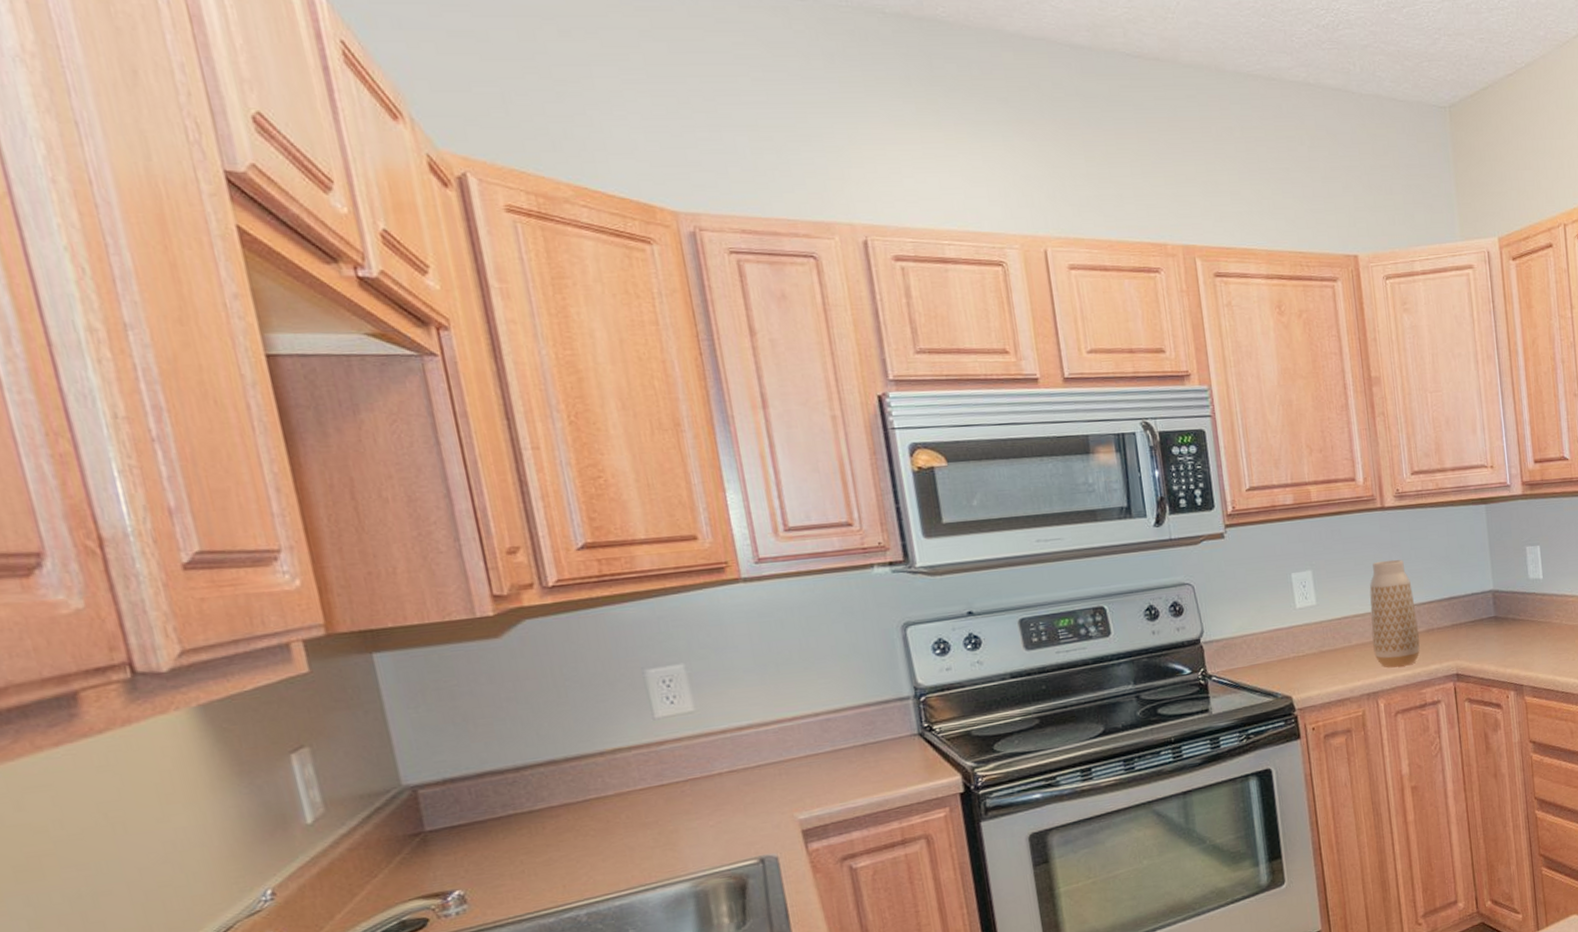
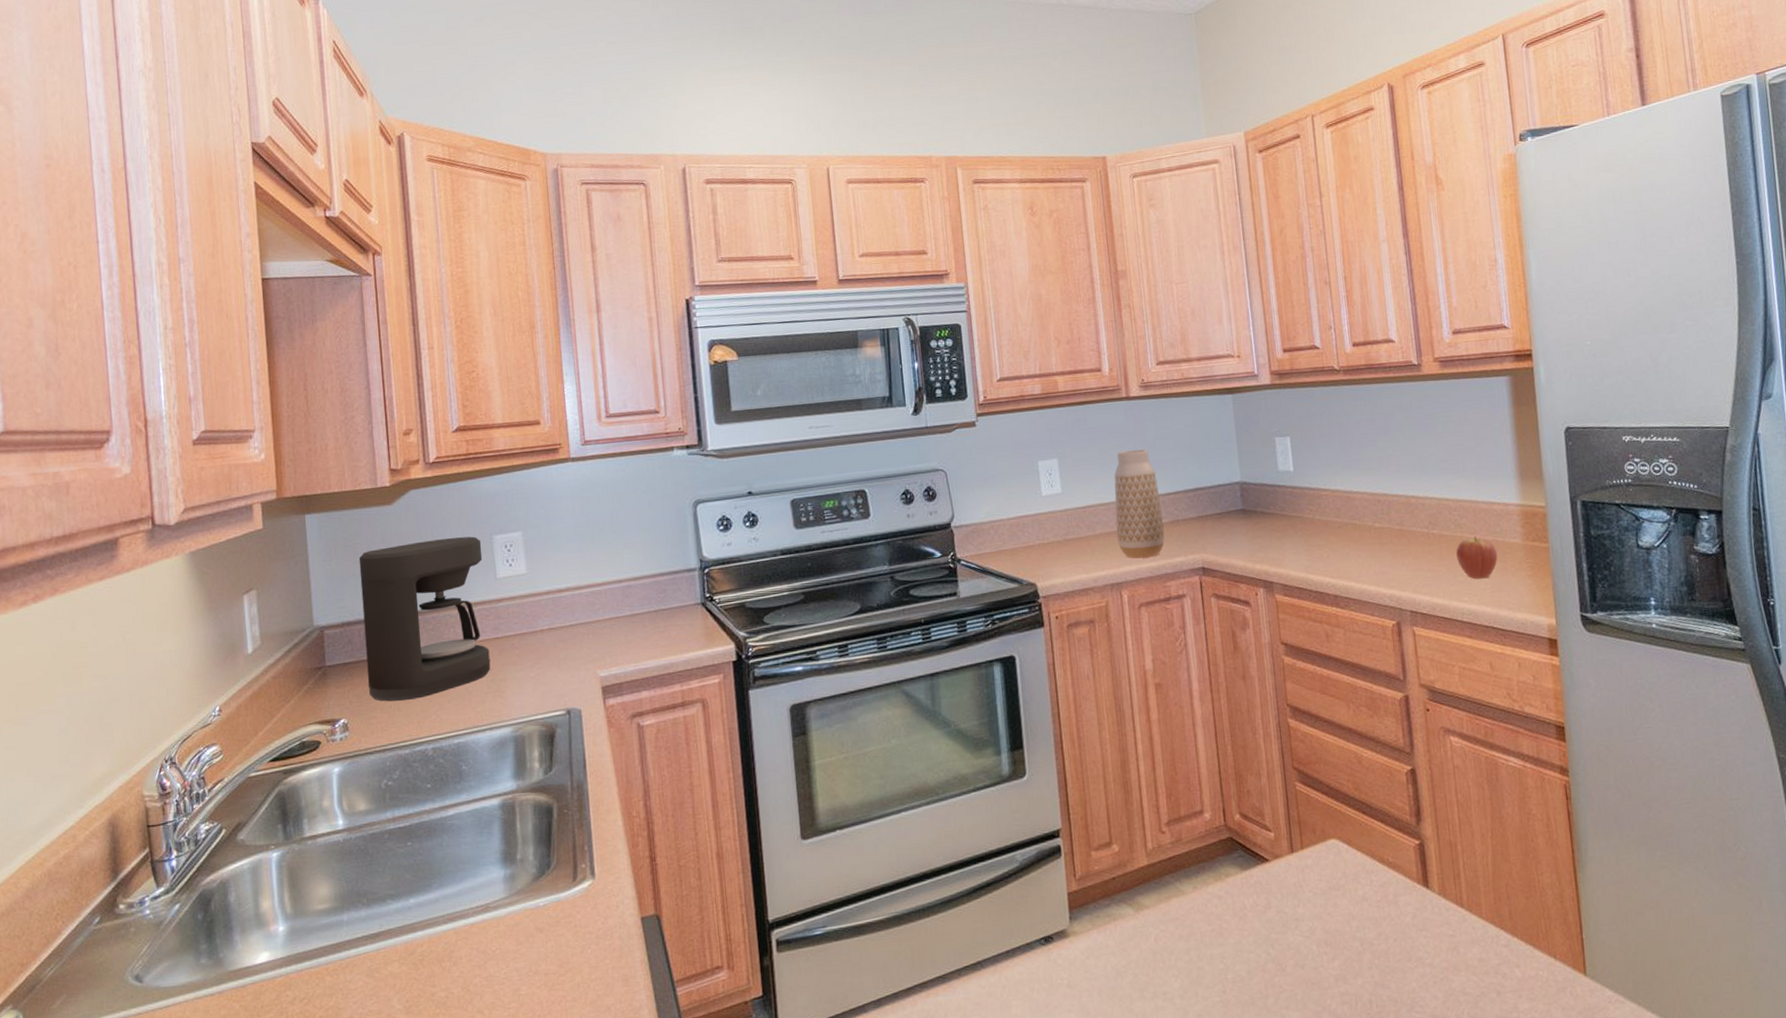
coffee maker: none [458,671,657,867] -> present [358,536,491,702]

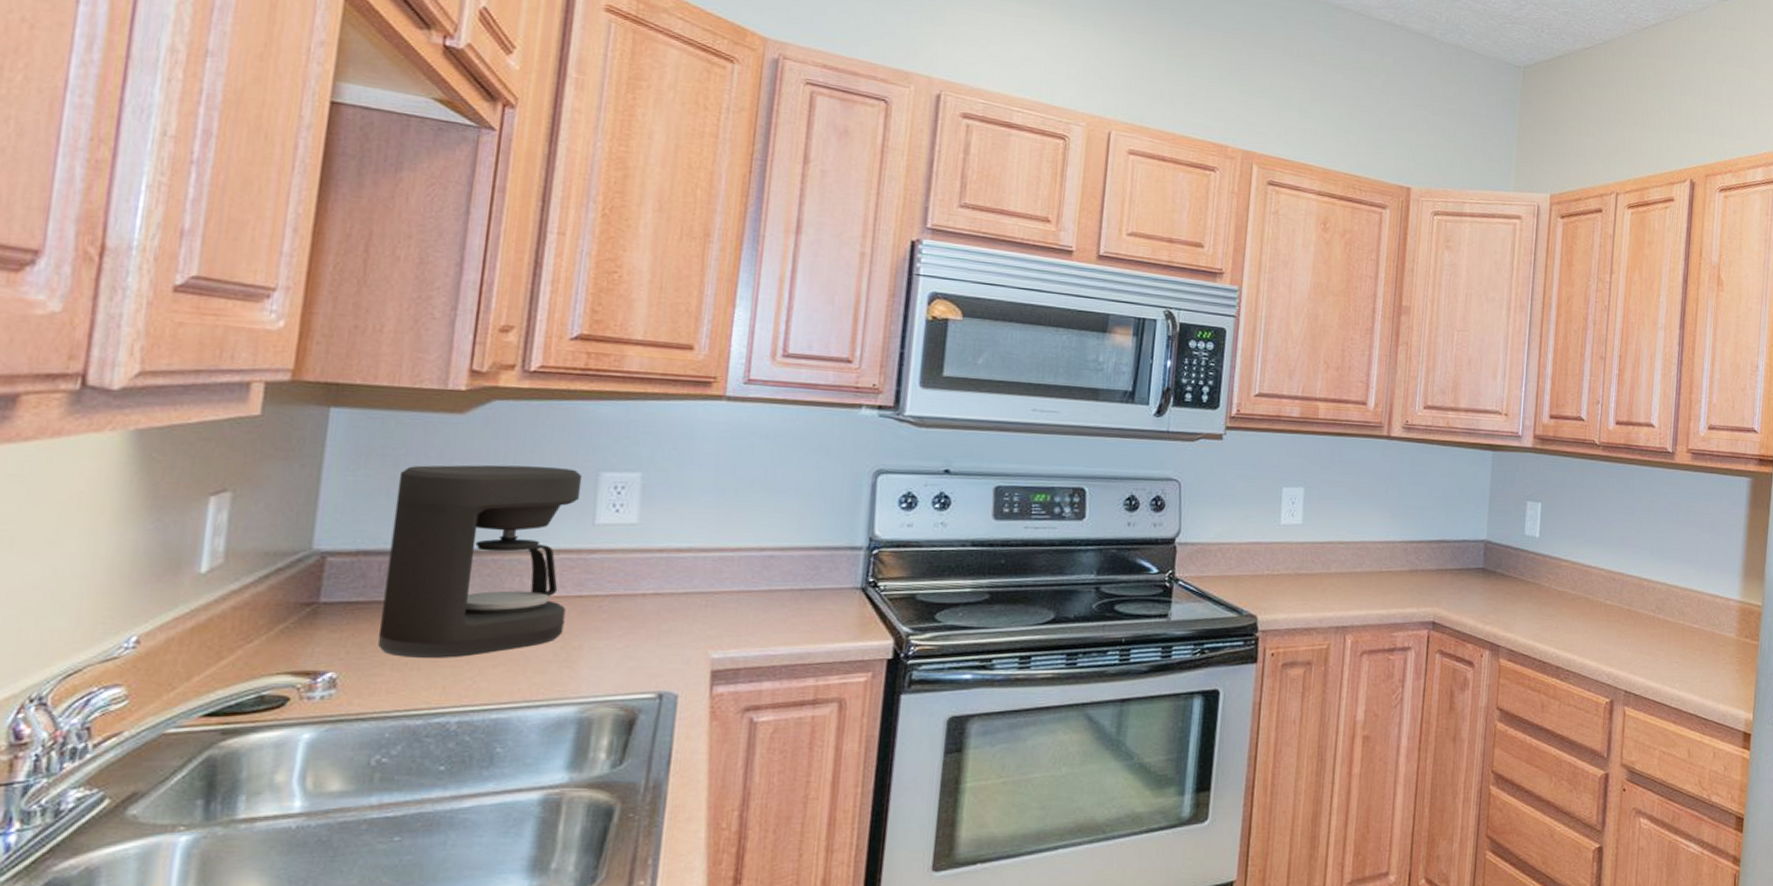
vase: present [1114,449,1165,559] -> none [1351,490,1404,604]
fruit: present [1456,536,1498,579] -> none [1675,625,1713,668]

